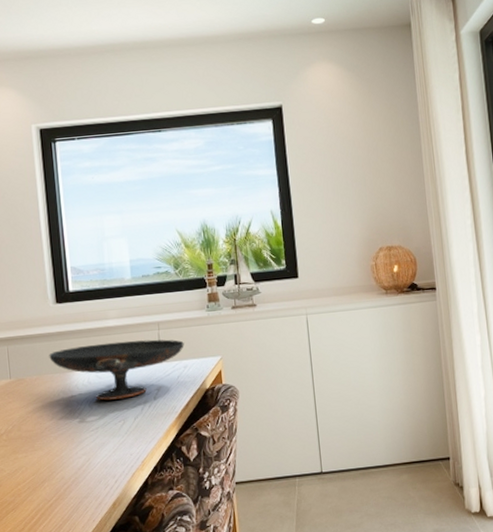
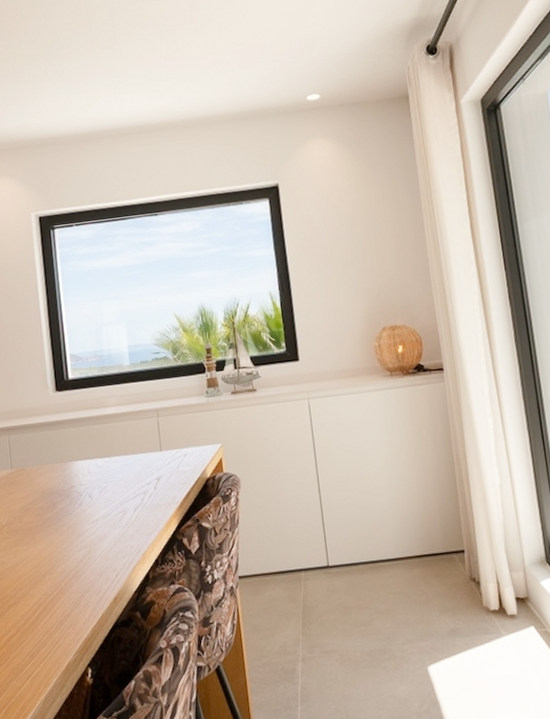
decorative bowl: present [49,339,184,401] -> none [49,427,184,491]

